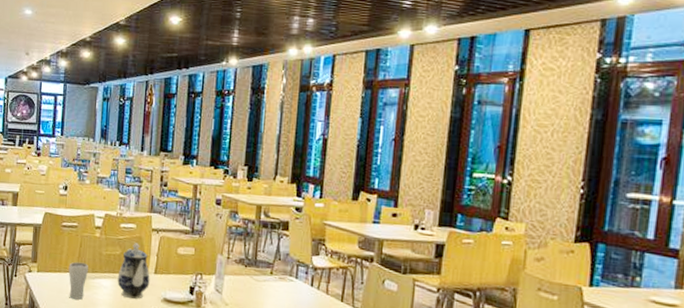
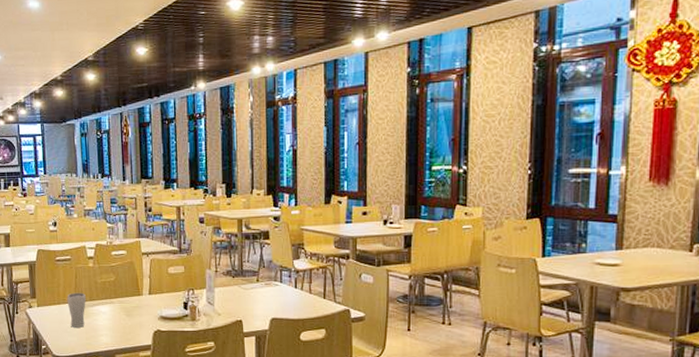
teapot: present [117,243,150,299] -> none [114,268,146,320]

